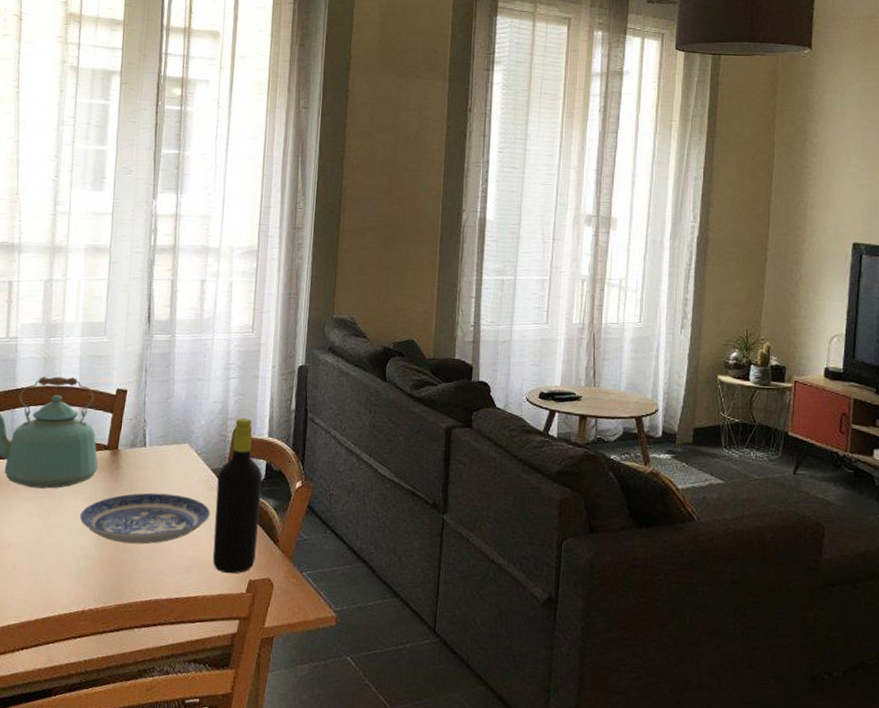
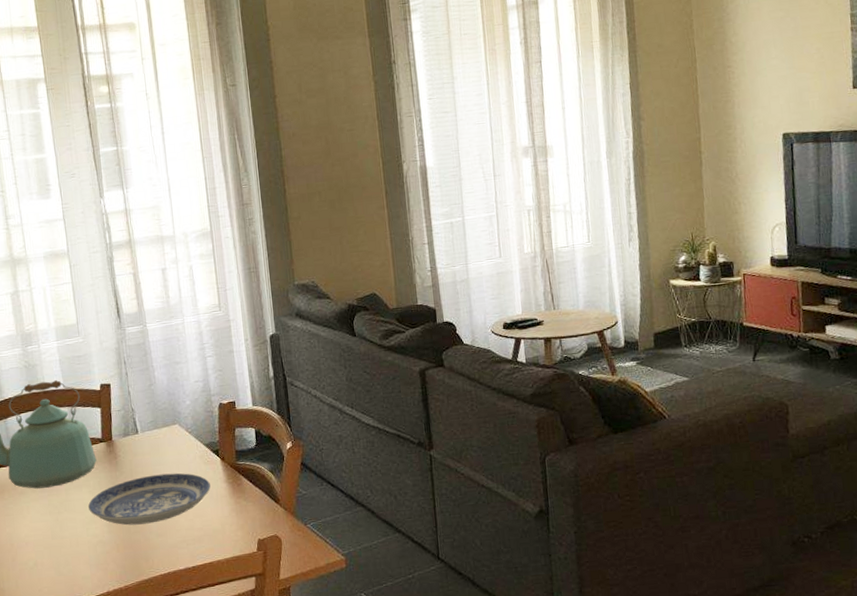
bottle: present [213,417,263,574] -> none [211,391,261,537]

